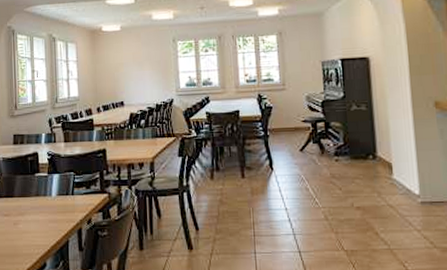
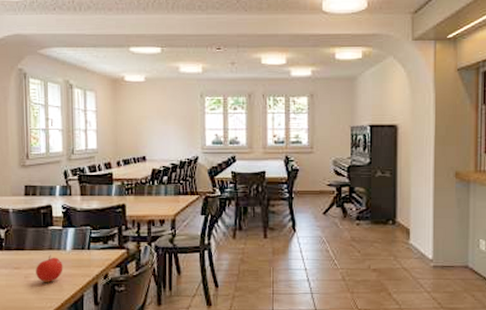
fruit: none [24,201,49,229] -> present [36,254,63,282]

